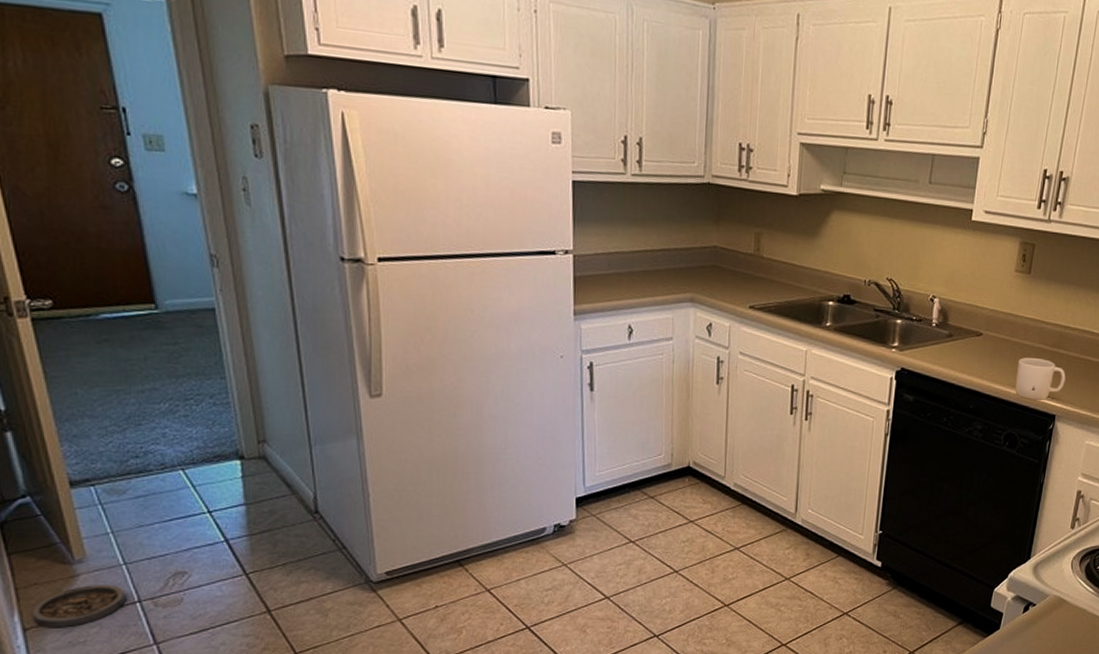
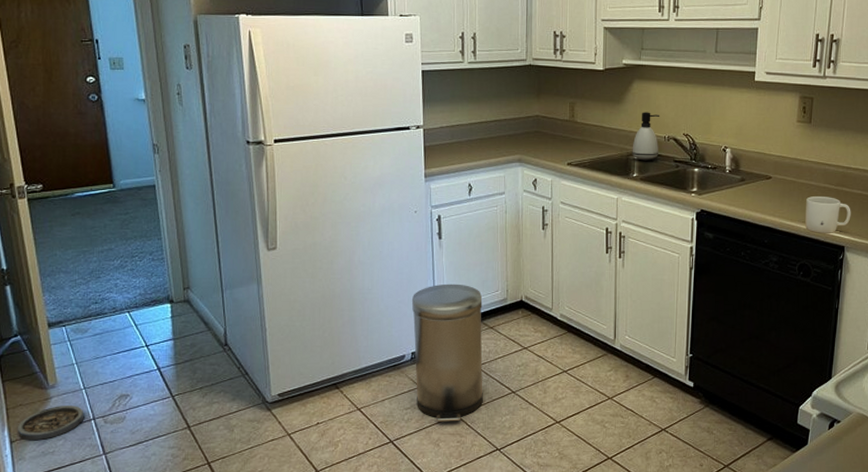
pedal bin: none [554,444,642,605] -> present [411,283,483,422]
soap dispenser: none [826,249,861,308] -> present [632,112,660,161]

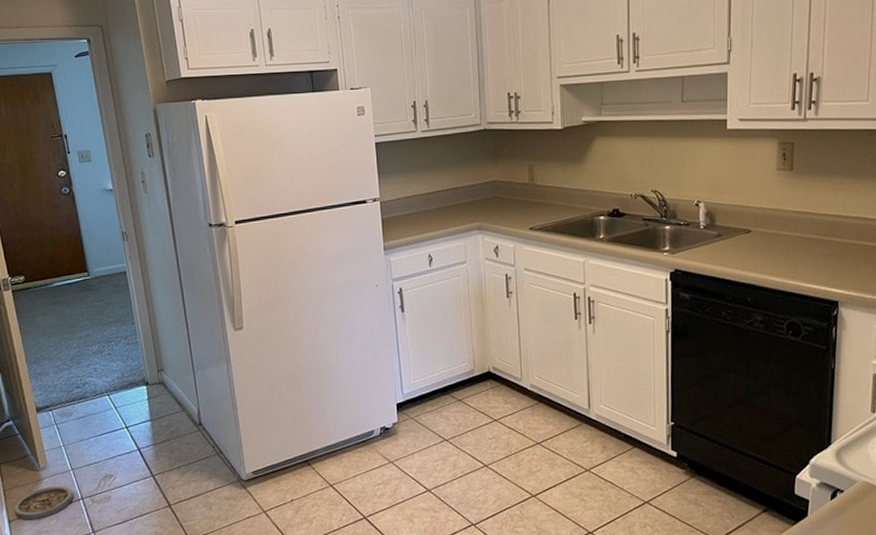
pedal bin: present [411,283,483,422] -> none [377,356,455,497]
soap dispenser: present [632,112,660,161] -> none [597,169,625,221]
mug: present [804,195,851,234] -> none [791,247,844,289]

